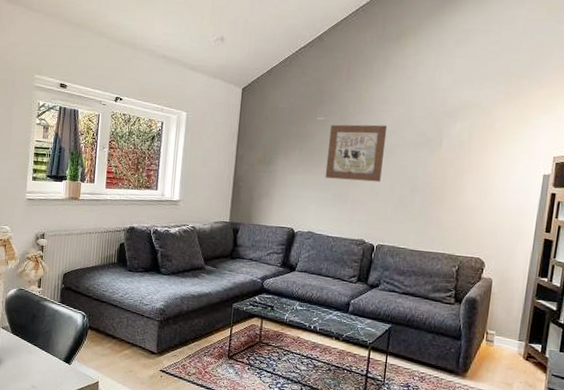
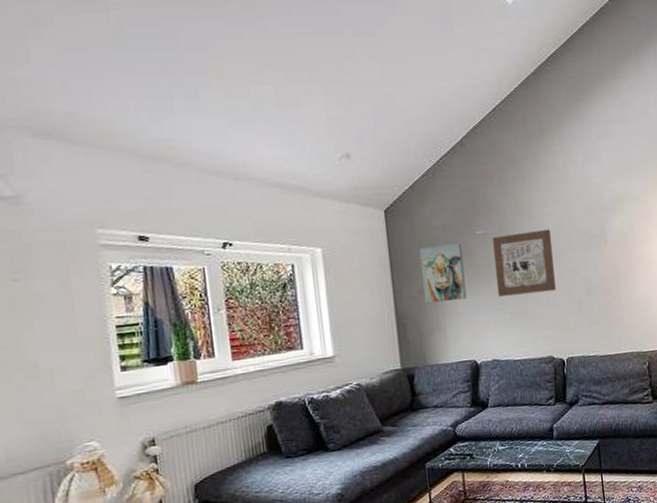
wall art: none [260,124,302,174] -> present [420,243,467,304]

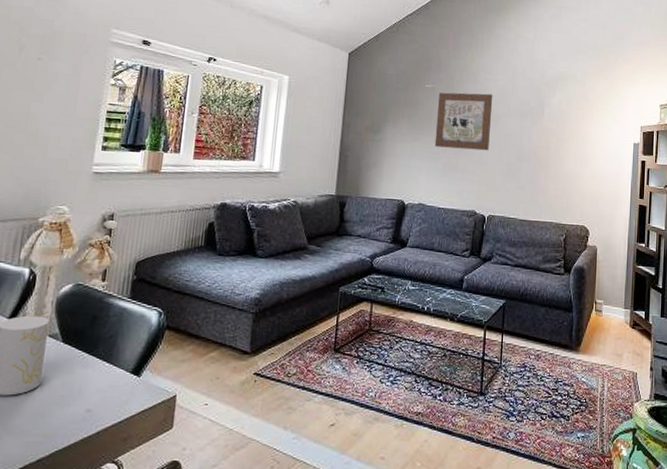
wall art: present [420,243,467,304] -> none [368,91,410,143]

